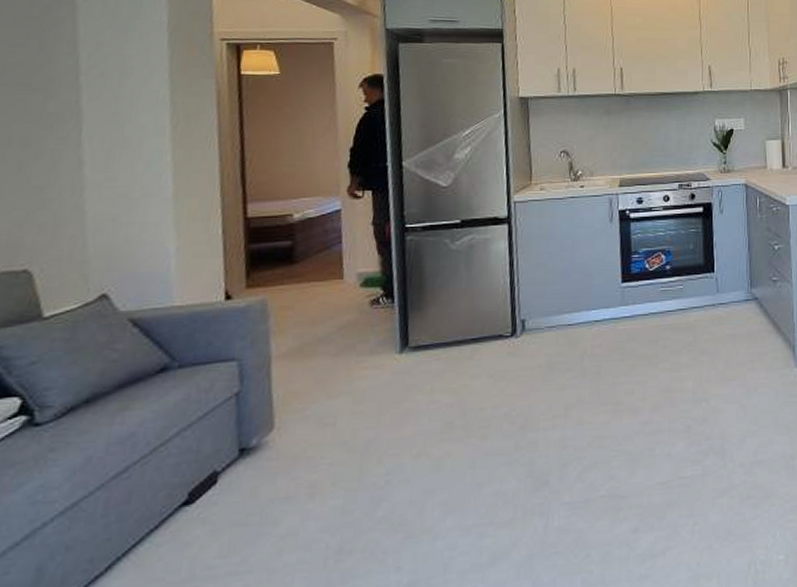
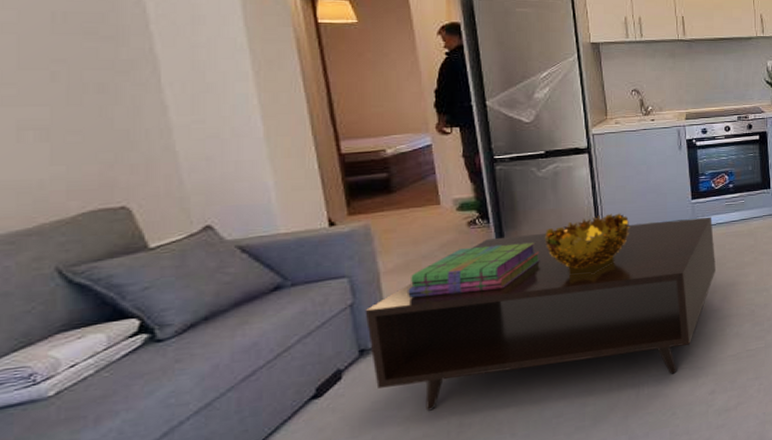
coffee table: none [250,304,646,530] -> present [365,216,715,411]
stack of books: none [298,328,446,389] -> present [408,242,540,299]
decorative bowl: none [452,296,550,371] -> present [544,213,630,276]

